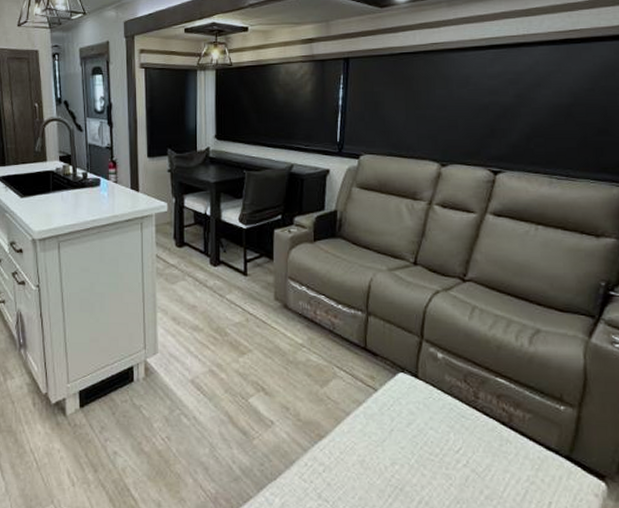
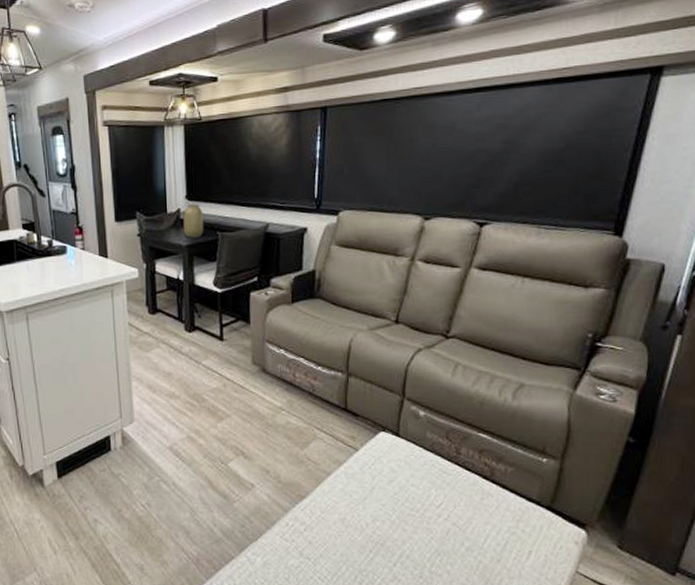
vase: none [212,143,232,175] -> present [183,204,204,238]

